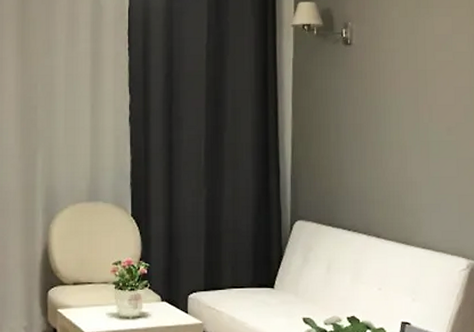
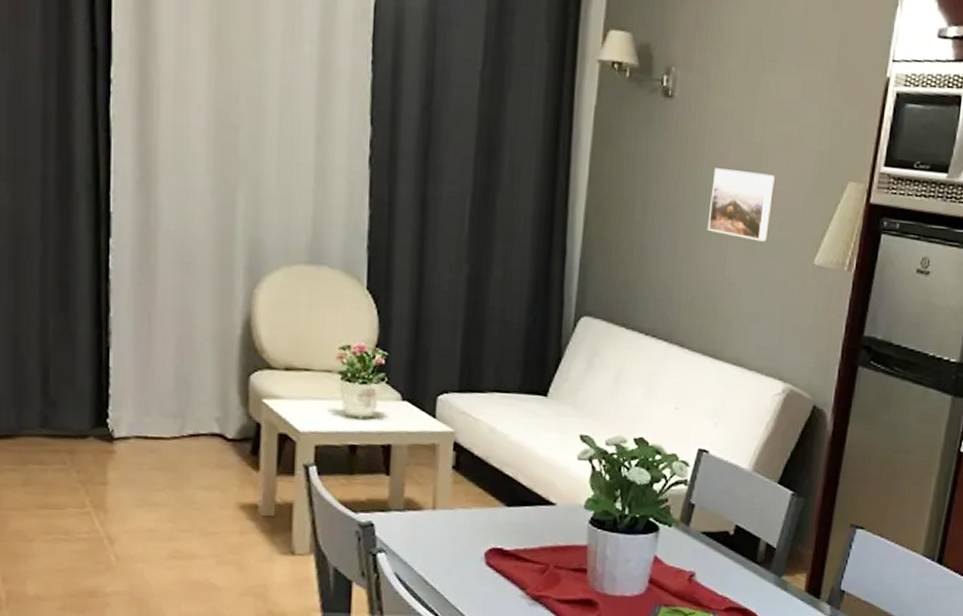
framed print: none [389,93,439,146] -> present [707,168,775,242]

